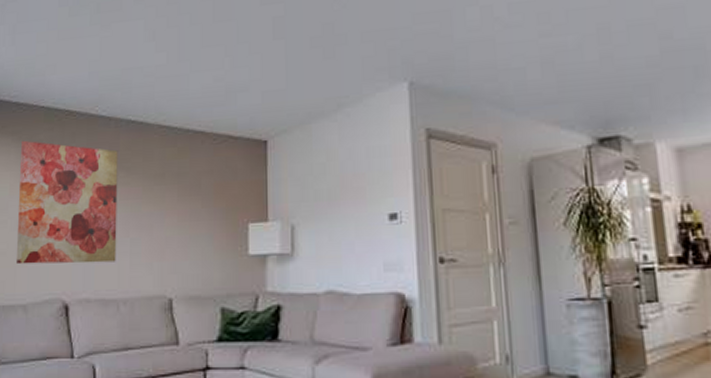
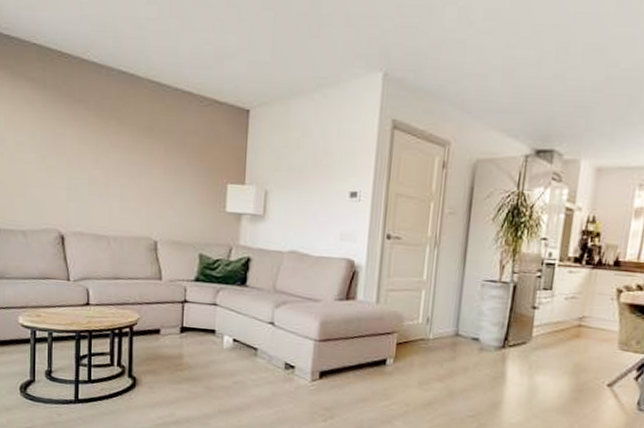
wall art: present [15,140,118,265] -> none [13,75,110,203]

